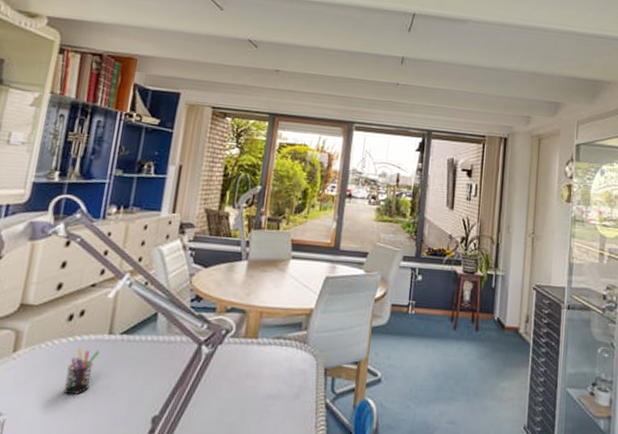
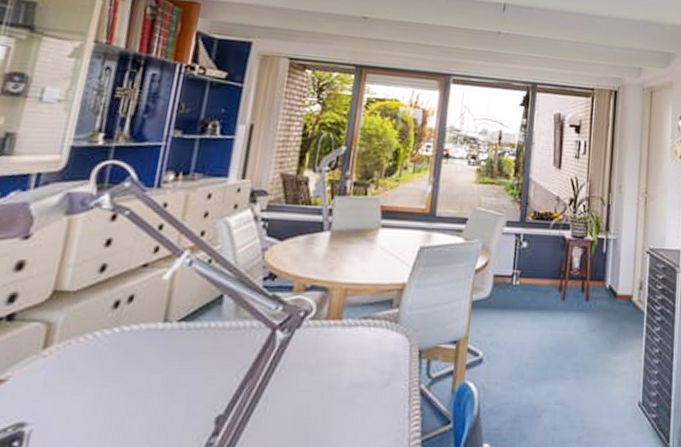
pen holder: present [63,347,100,396] -> none [106,339,152,397]

